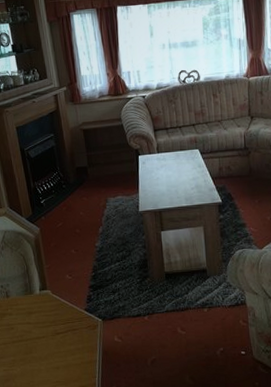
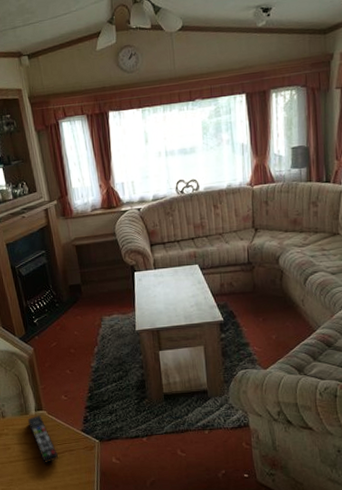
remote control: none [31,294,62,344] -> present [27,415,59,464]

